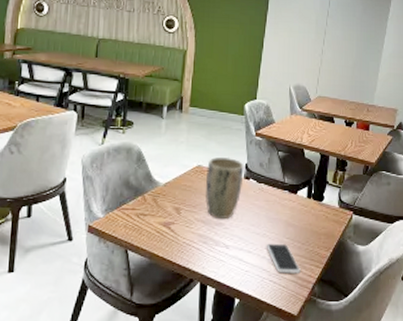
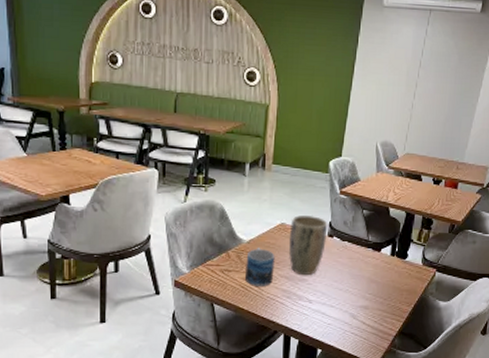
mug: none [160,189,191,231] -> present [244,247,275,286]
smartphone: present [266,243,300,274] -> none [348,298,382,327]

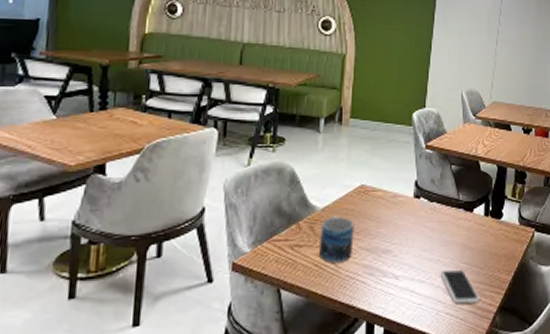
plant pot: present [288,214,328,276] -> none [369,173,414,246]
smartphone: none [348,298,382,327] -> present [440,269,480,304]

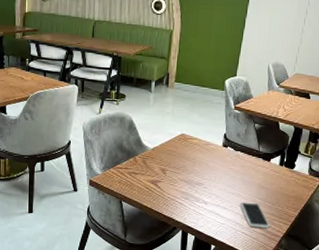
mug: present [318,214,354,263] -> none [149,153,176,188]

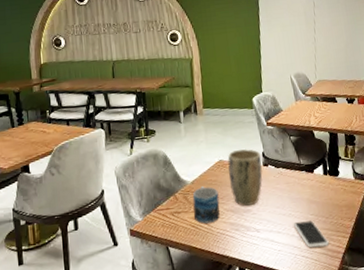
mug: none [149,153,176,188] -> present [192,185,220,224]
plant pot: none [187,127,223,181] -> present [227,148,263,206]

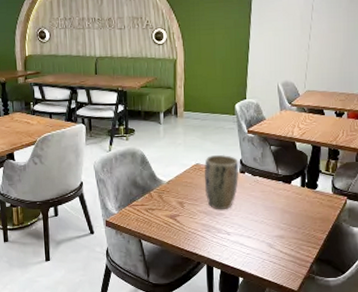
mug: present [192,185,220,224] -> none [167,186,193,222]
smartphone: present [293,220,329,248] -> none [264,228,298,255]

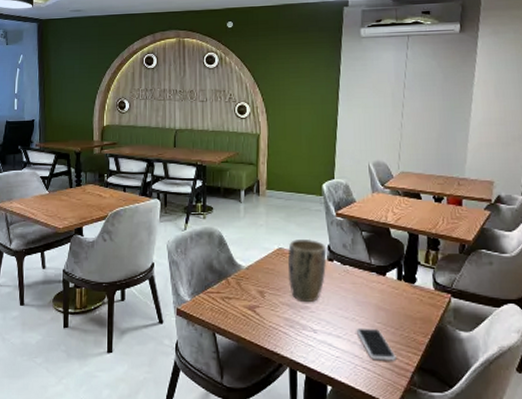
smartphone: none [264,228,298,255] -> present [356,327,396,361]

